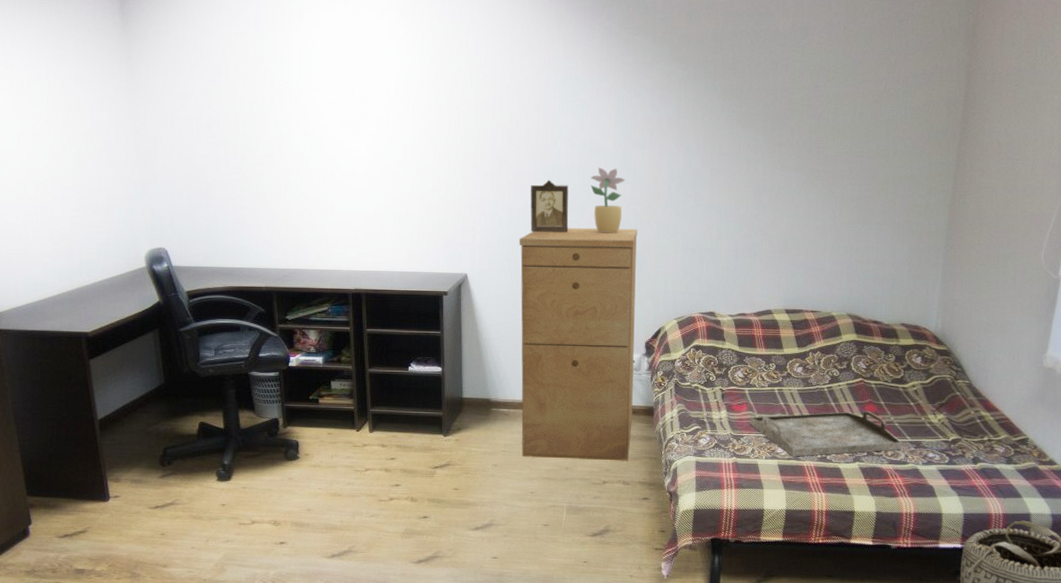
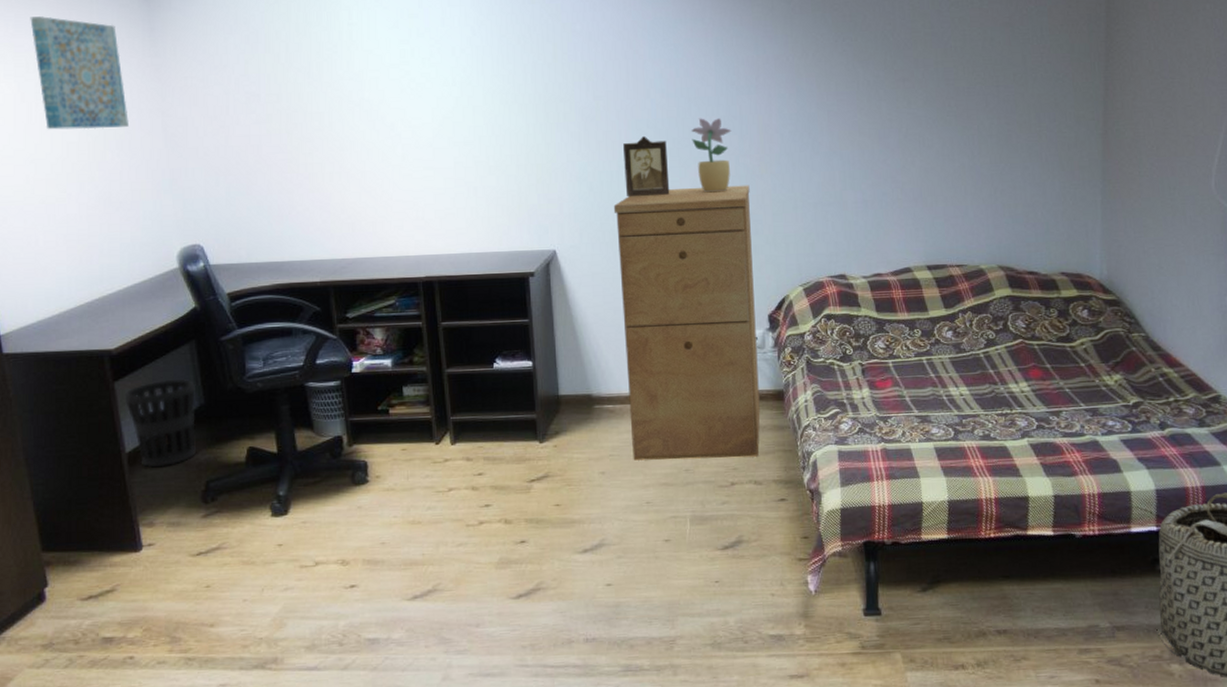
wall art: none [24,39,107,142] -> present [30,16,129,130]
wastebasket: none [97,361,157,434] -> present [124,378,196,468]
serving tray: present [749,411,903,457] -> none [896,377,1077,437]

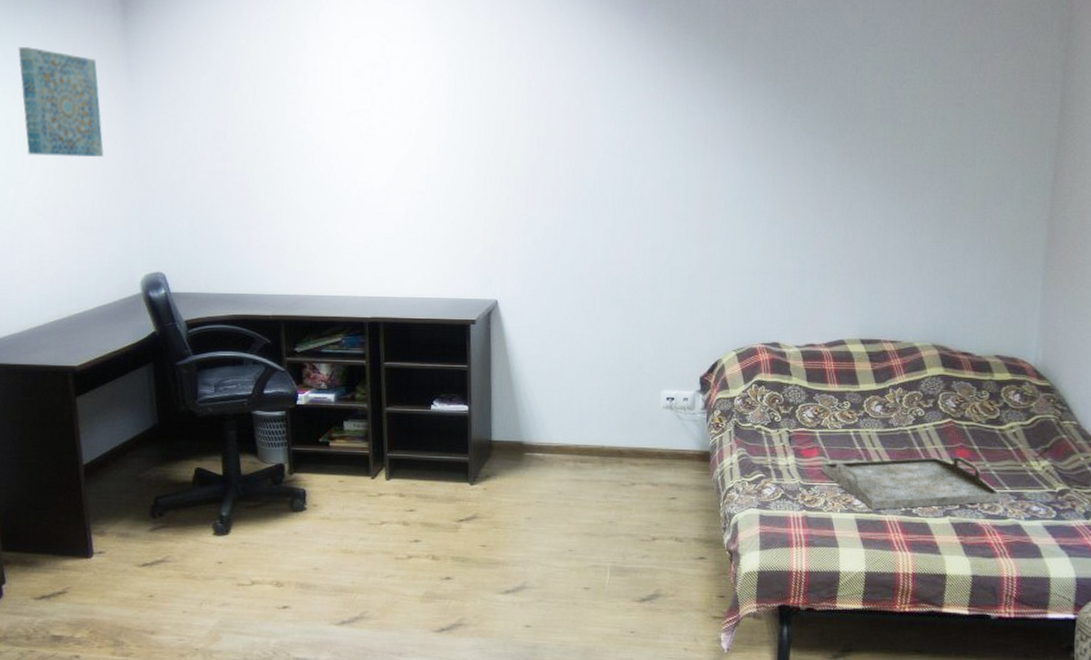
wastebasket: present [124,378,196,468] -> none [84,398,150,481]
filing cabinet: present [613,185,760,461] -> none [556,247,690,514]
photo frame: present [623,135,670,197] -> none [569,194,612,254]
potted plant: present [691,117,732,193] -> none [636,180,676,254]
serving tray: none [896,377,1077,437] -> present [821,457,1001,510]

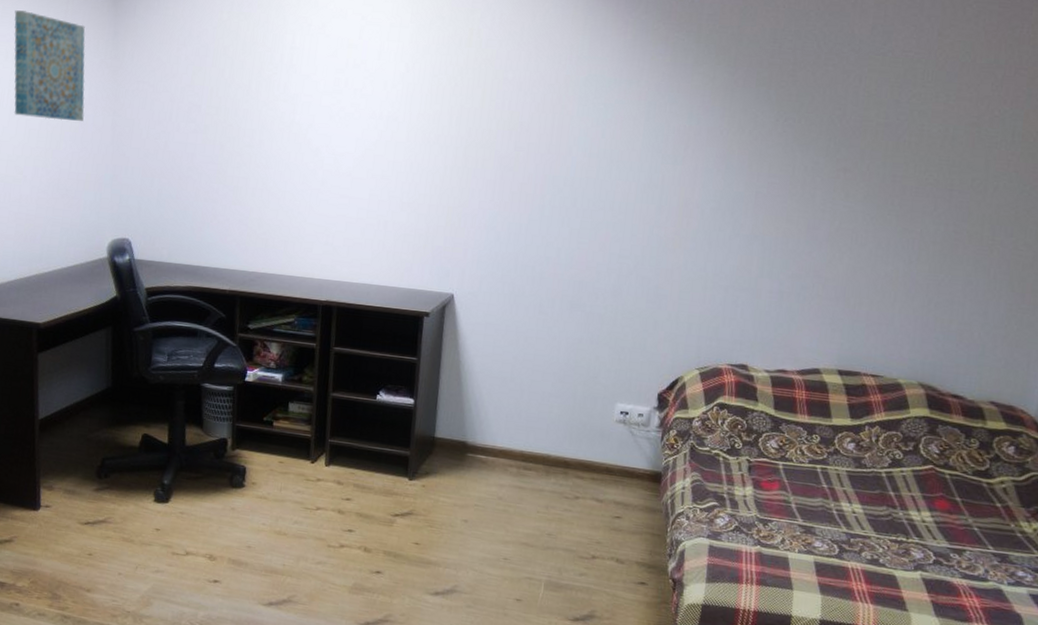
serving tray: present [821,457,1001,510] -> none [781,498,983,563]

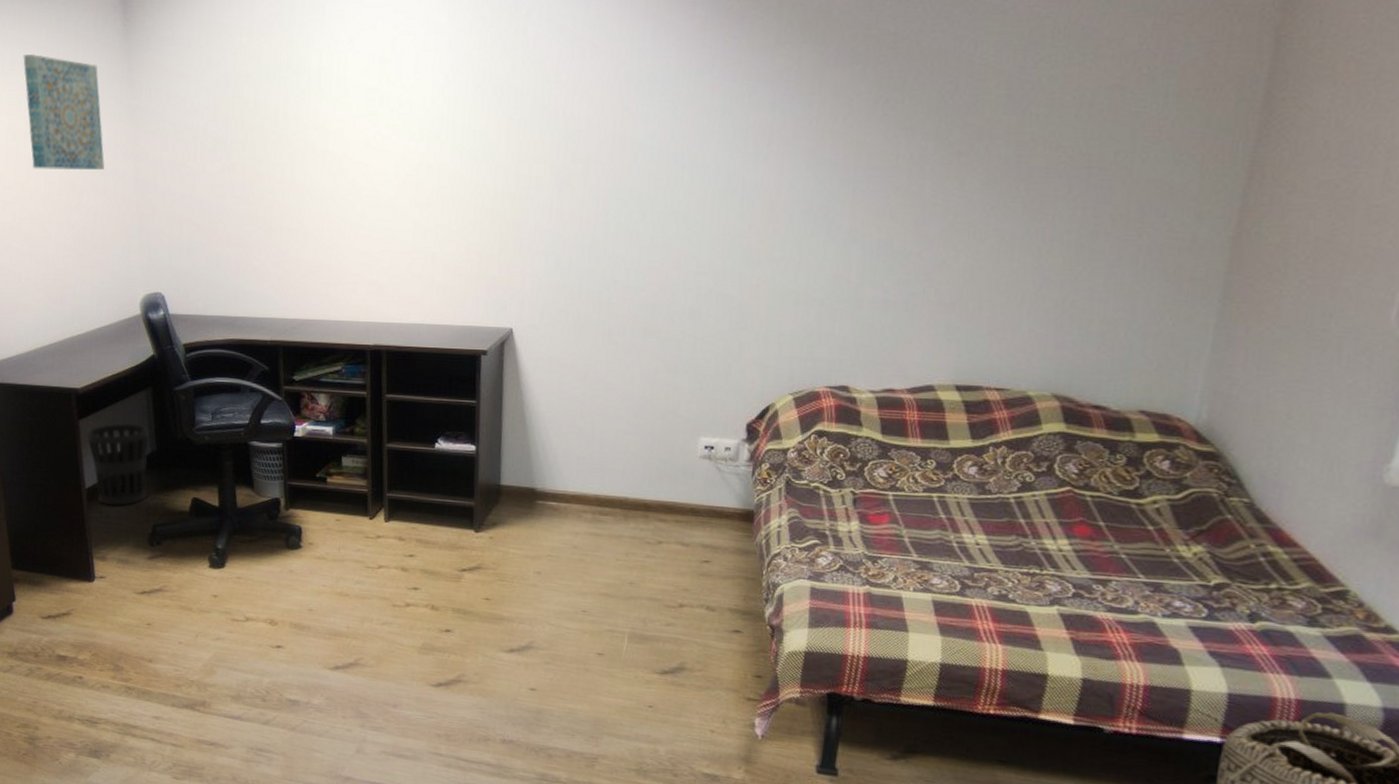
wastebasket: none [44,358,106,438] -> present [86,423,149,506]

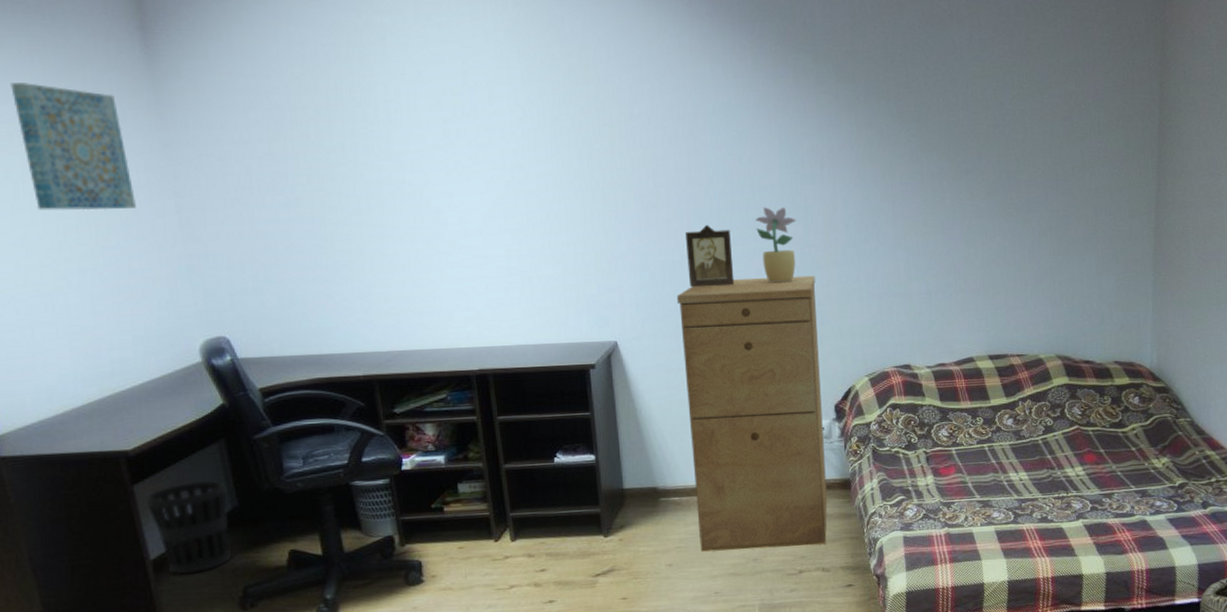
filing cabinet: none [573,270,743,580] -> present [676,275,828,552]
photo frame: none [597,206,650,276] -> present [686,224,735,288]
potted plant: none [680,189,730,278] -> present [755,206,797,283]

